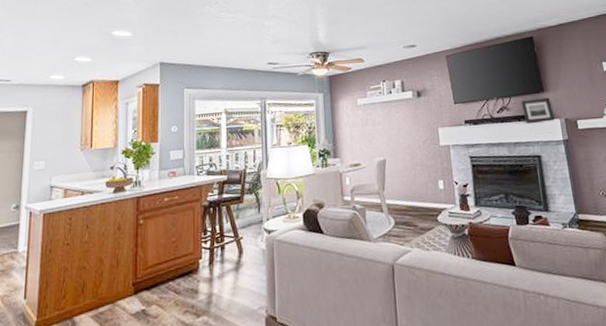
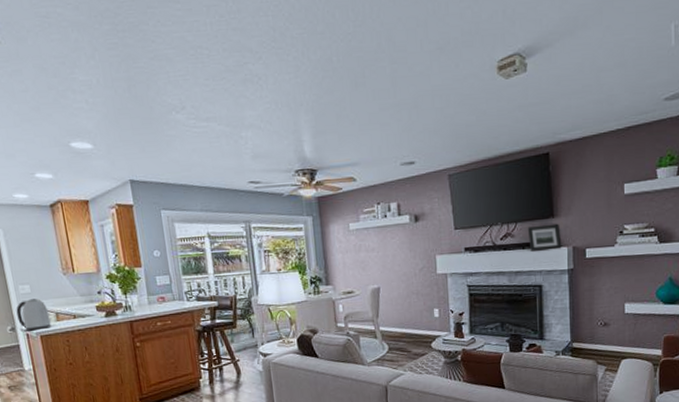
kettle: none [25,175,58,209] -> present [16,299,52,331]

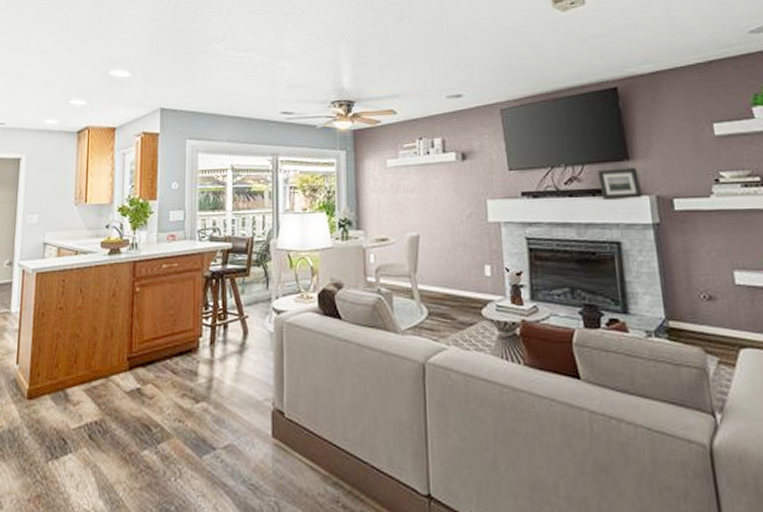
kettle: present [16,299,52,331] -> none [18,230,51,267]

